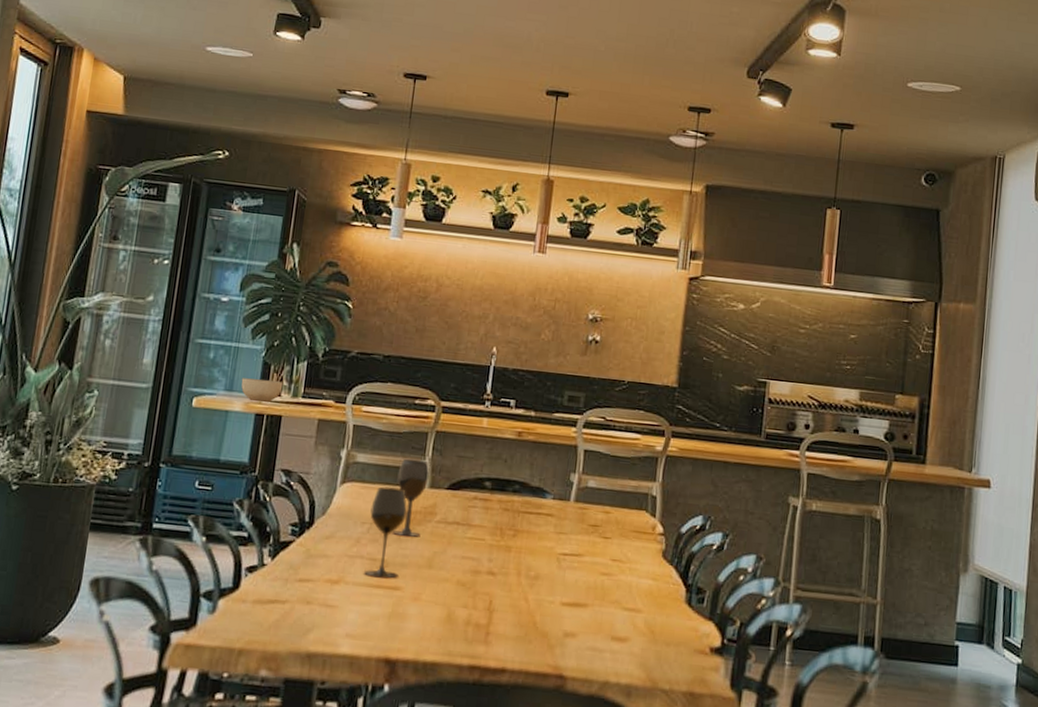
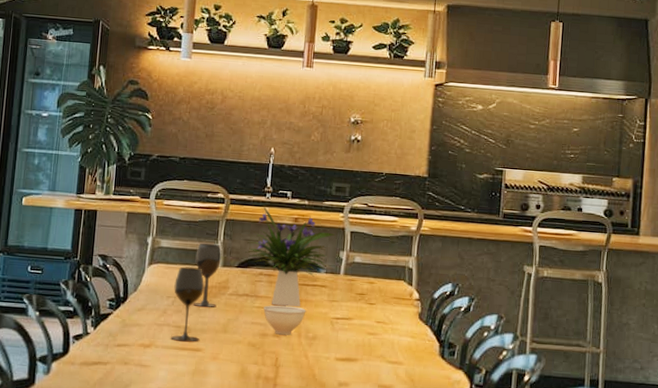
bowl: present [241,378,283,403] -> none [62,180,97,200]
flower arrangement: none [458,417,566,539] -> present [245,207,335,307]
bowl: none [477,536,528,574] -> present [263,305,306,335]

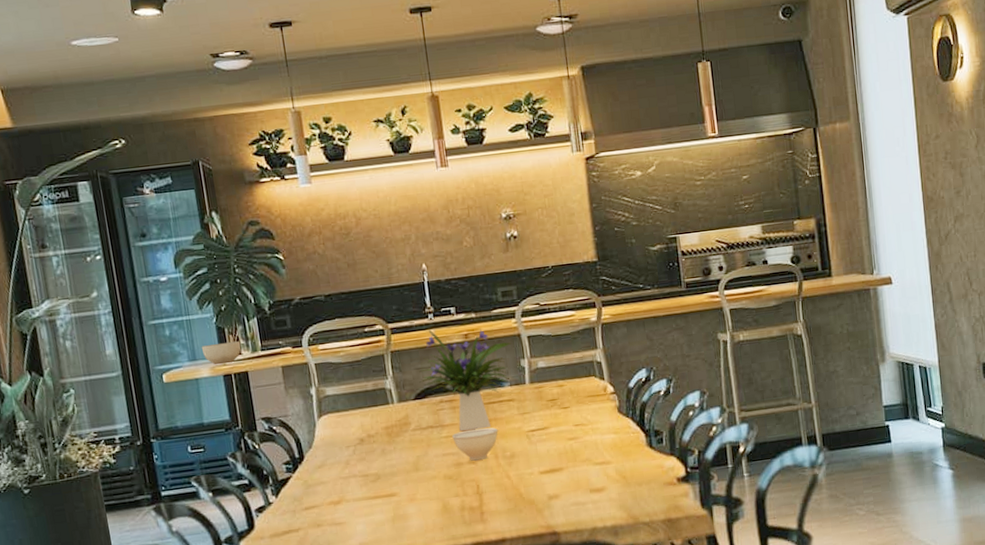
bowl: none [62,180,97,200] -> present [201,341,241,365]
wineglass: present [171,266,204,342] -> none [350,408,392,491]
wine glass: present [192,243,222,307] -> none [366,379,402,450]

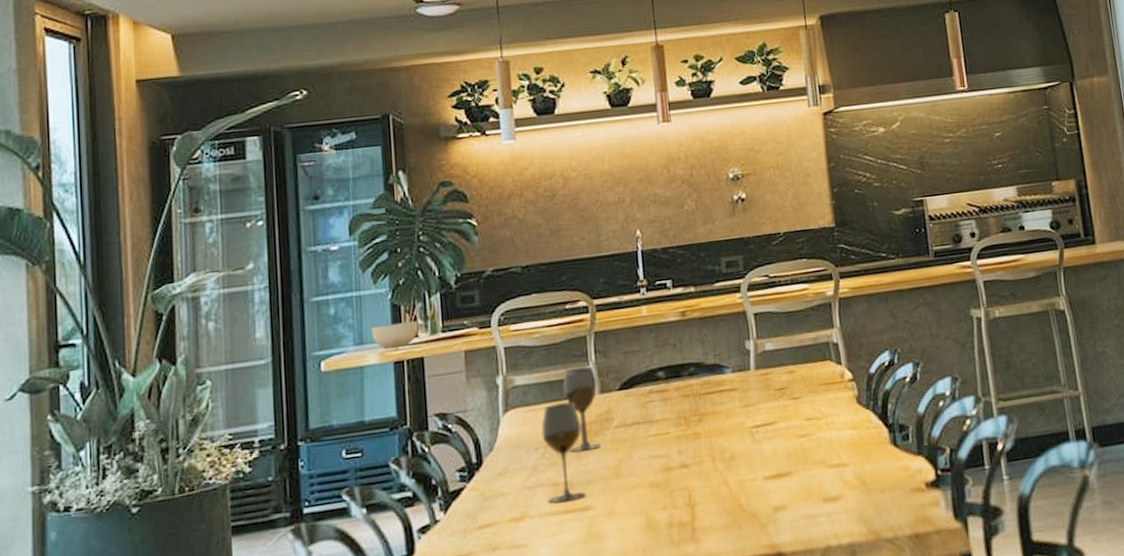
wineglass: none [350,408,392,491] -> present [541,401,586,503]
wine glass: none [366,379,402,450] -> present [563,366,601,453]
flower arrangement: present [419,329,512,432] -> none [626,305,736,429]
bowl: present [452,427,498,461] -> none [662,423,717,465]

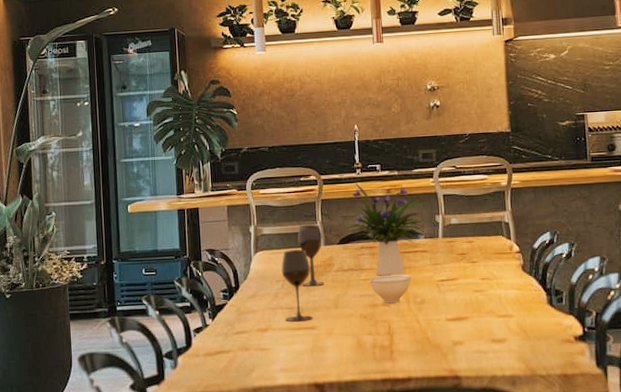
bowl: present [370,321,418,350] -> none [162,181,195,201]
flower arrangement: none [626,305,736,429] -> present [344,183,429,276]
bowl: none [662,423,717,465] -> present [370,274,411,303]

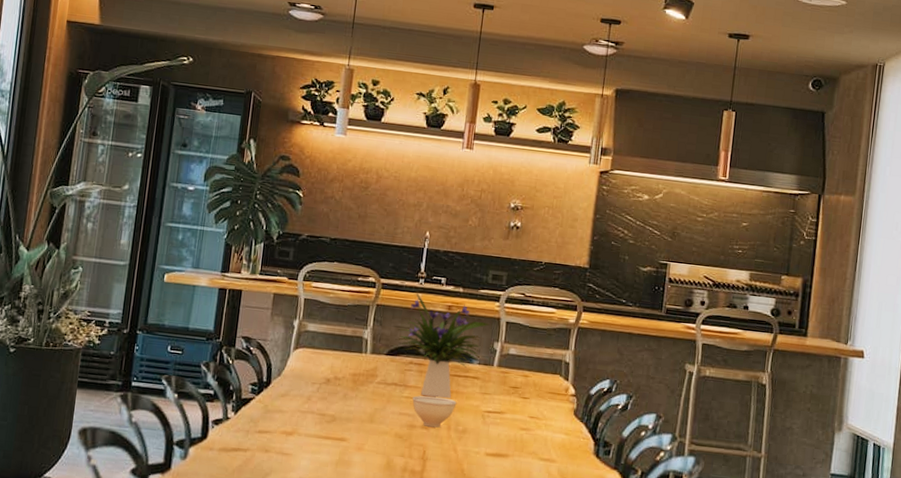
wineglass: present [281,249,313,322] -> none [315,352,352,431]
wine glass: present [297,224,324,286] -> none [338,328,371,396]

